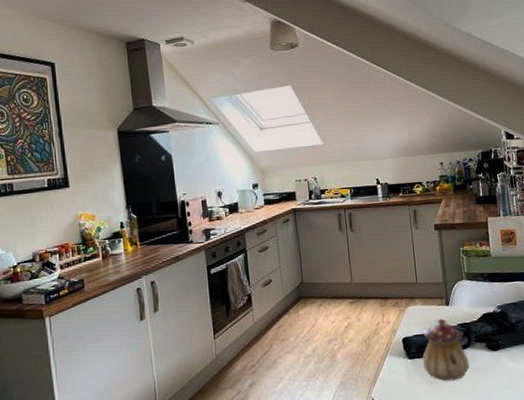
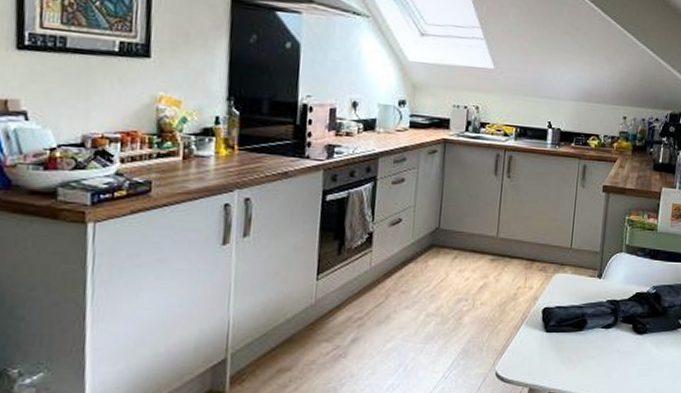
teapot: present [423,318,470,381] -> none [560,291,611,362]

